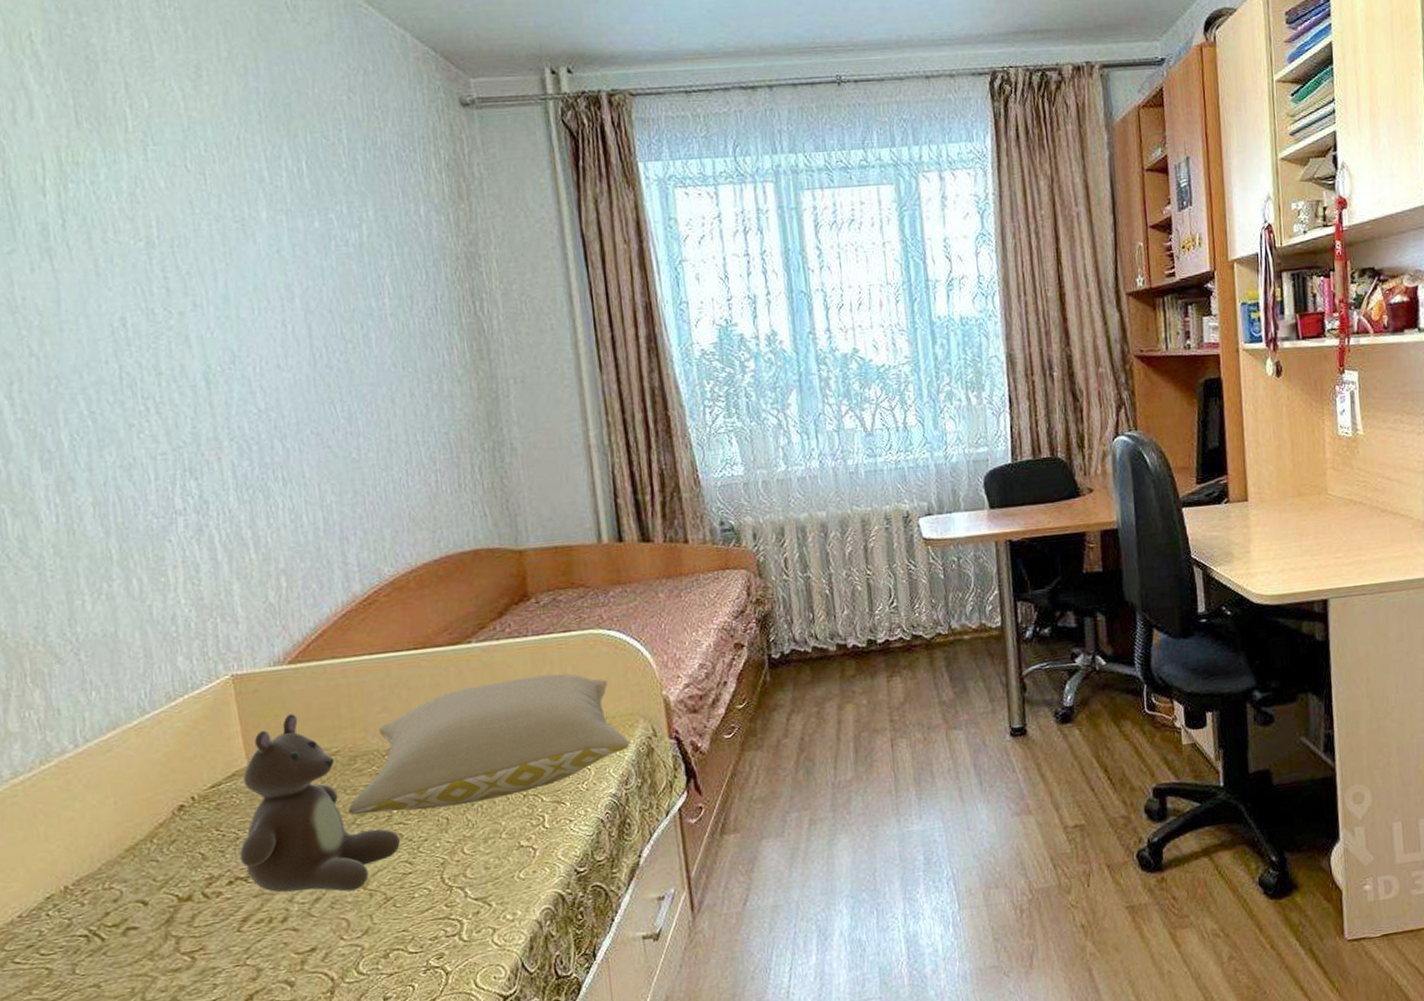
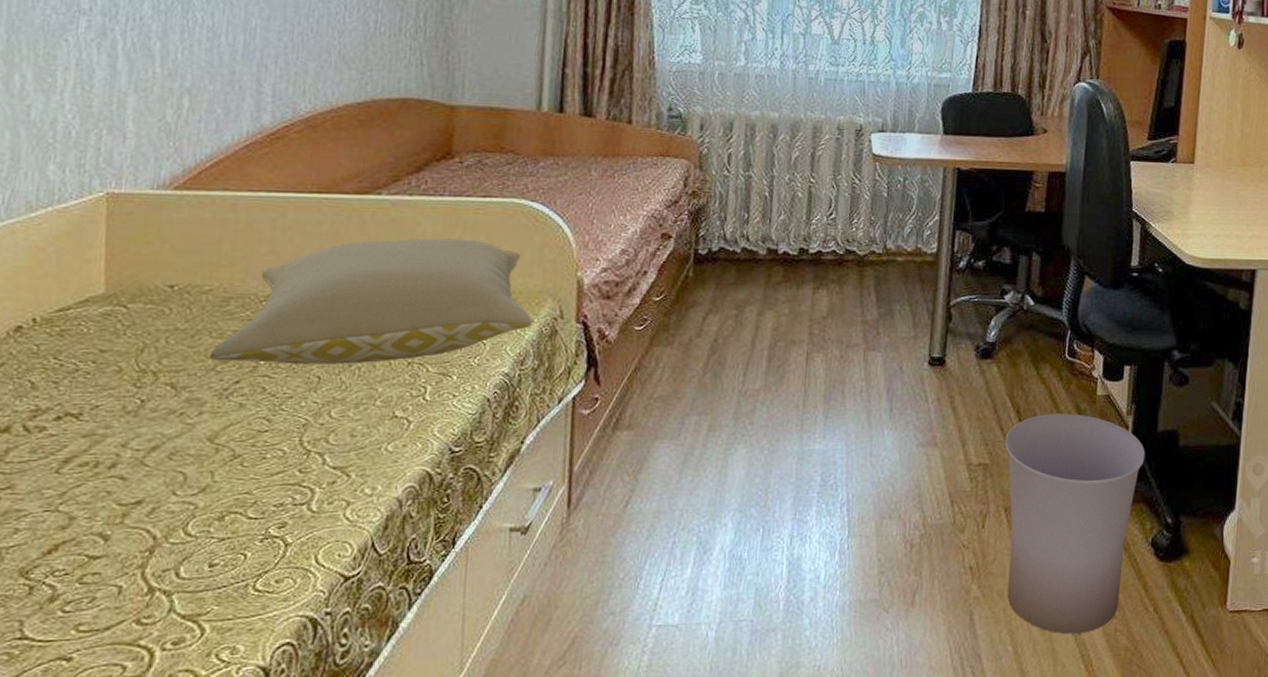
teddy bear: present [239,713,400,893] -> none [75,243,262,443]
waste bin: none [1097,765,1241,980] -> present [1005,414,1145,634]

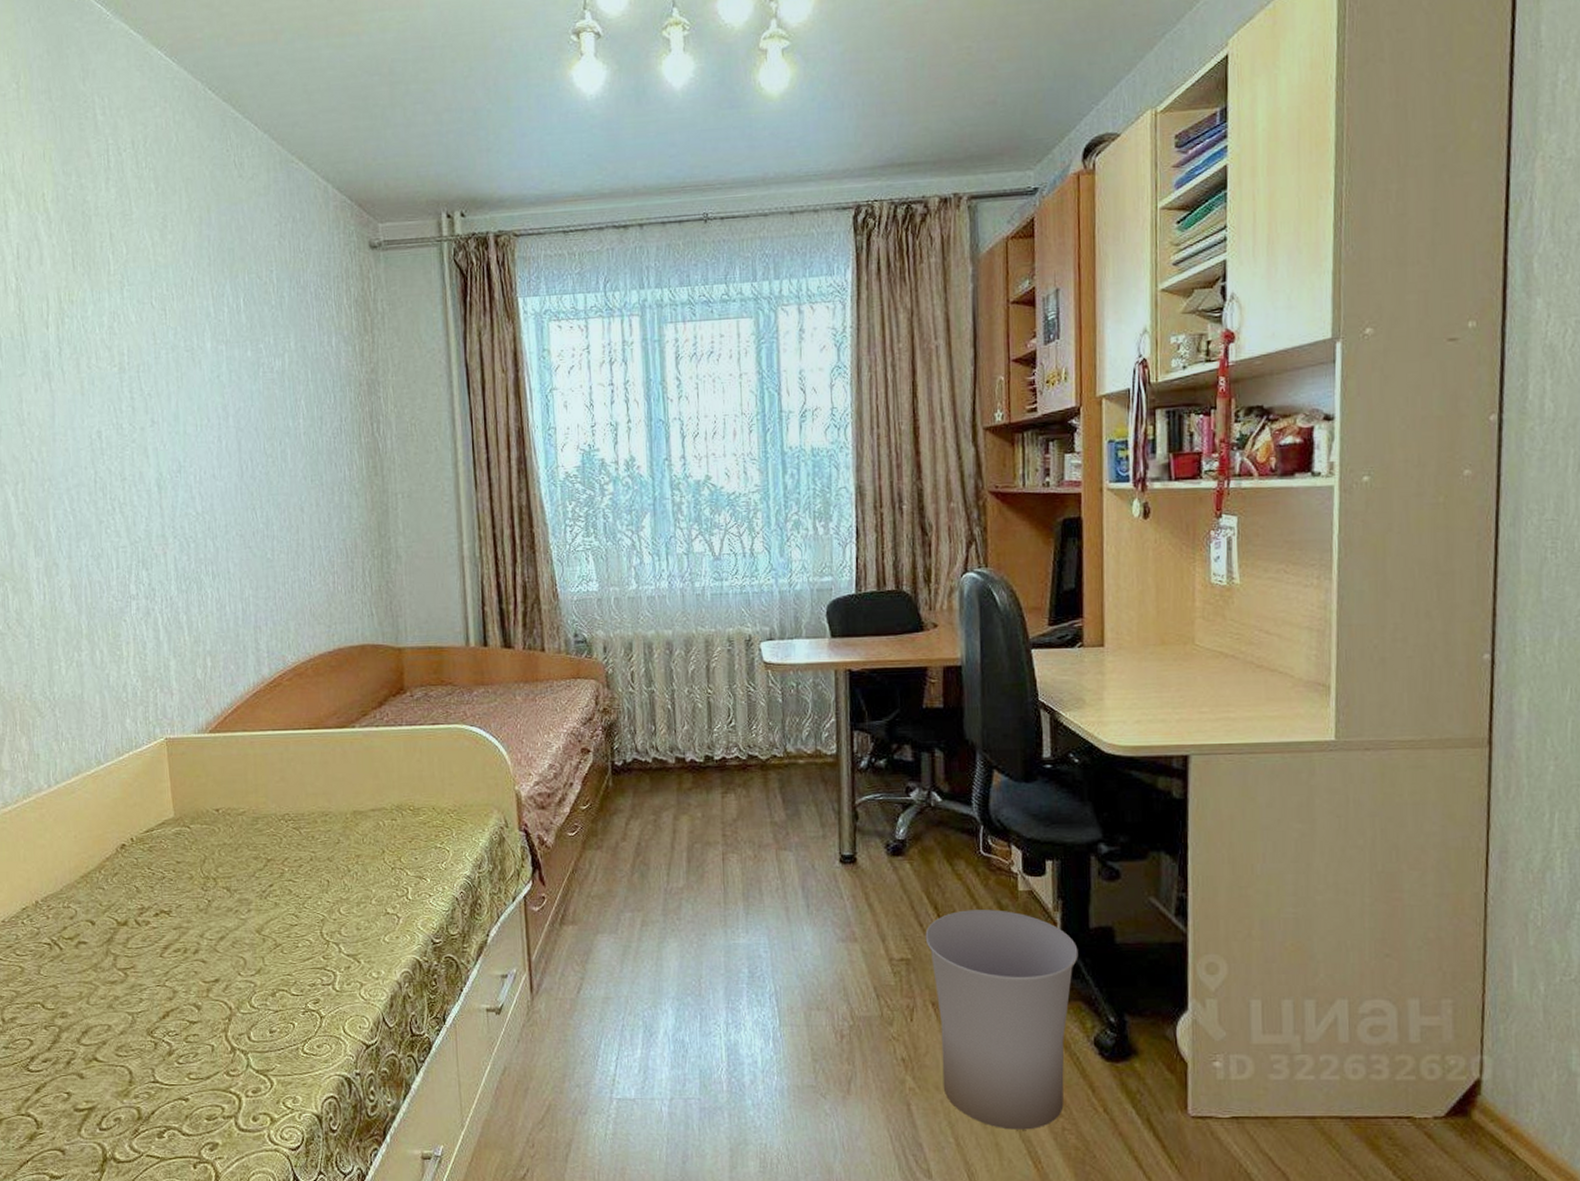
pillow: present [208,238,533,365] -> none [249,761,484,871]

